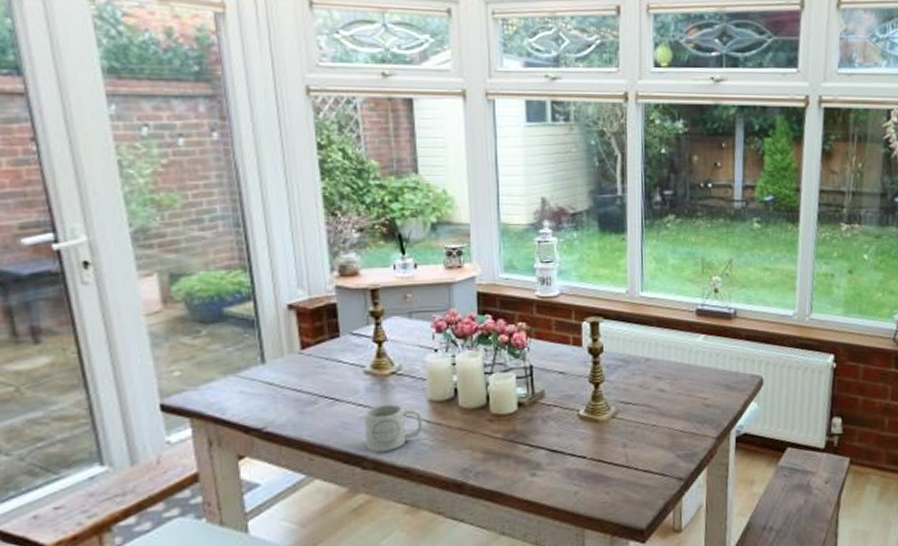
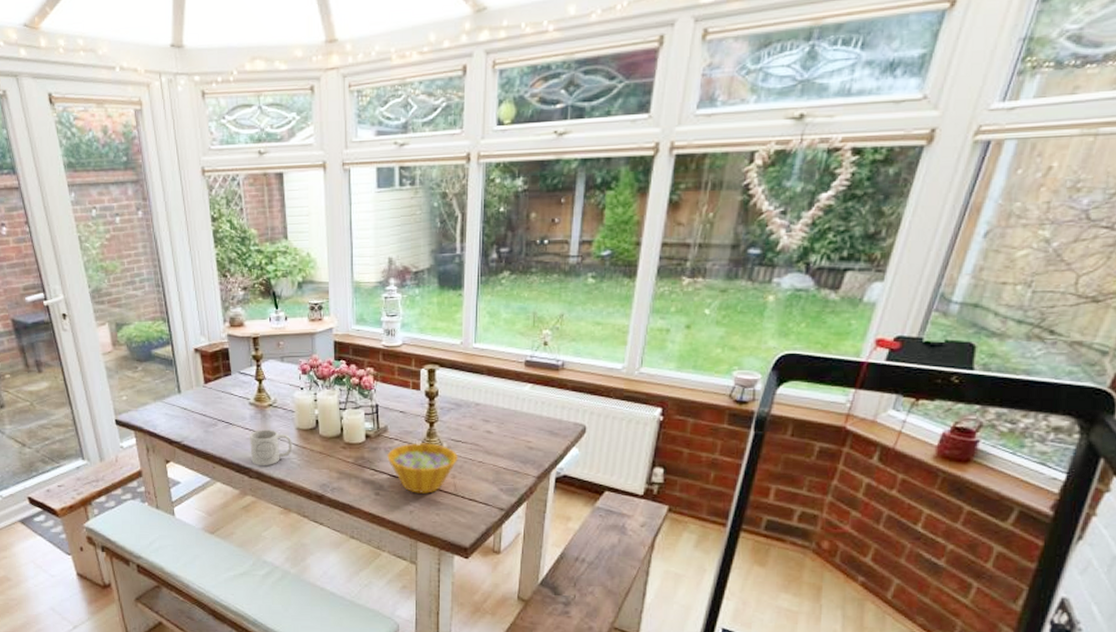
bowl: none [545,407,630,470] -> present [387,443,459,494]

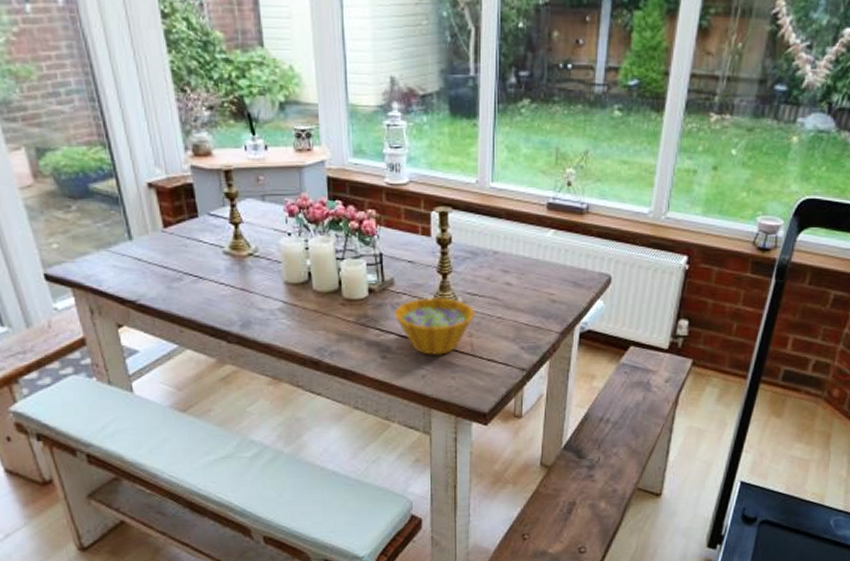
mug: present [249,430,292,465] -> none [225,284,281,328]

